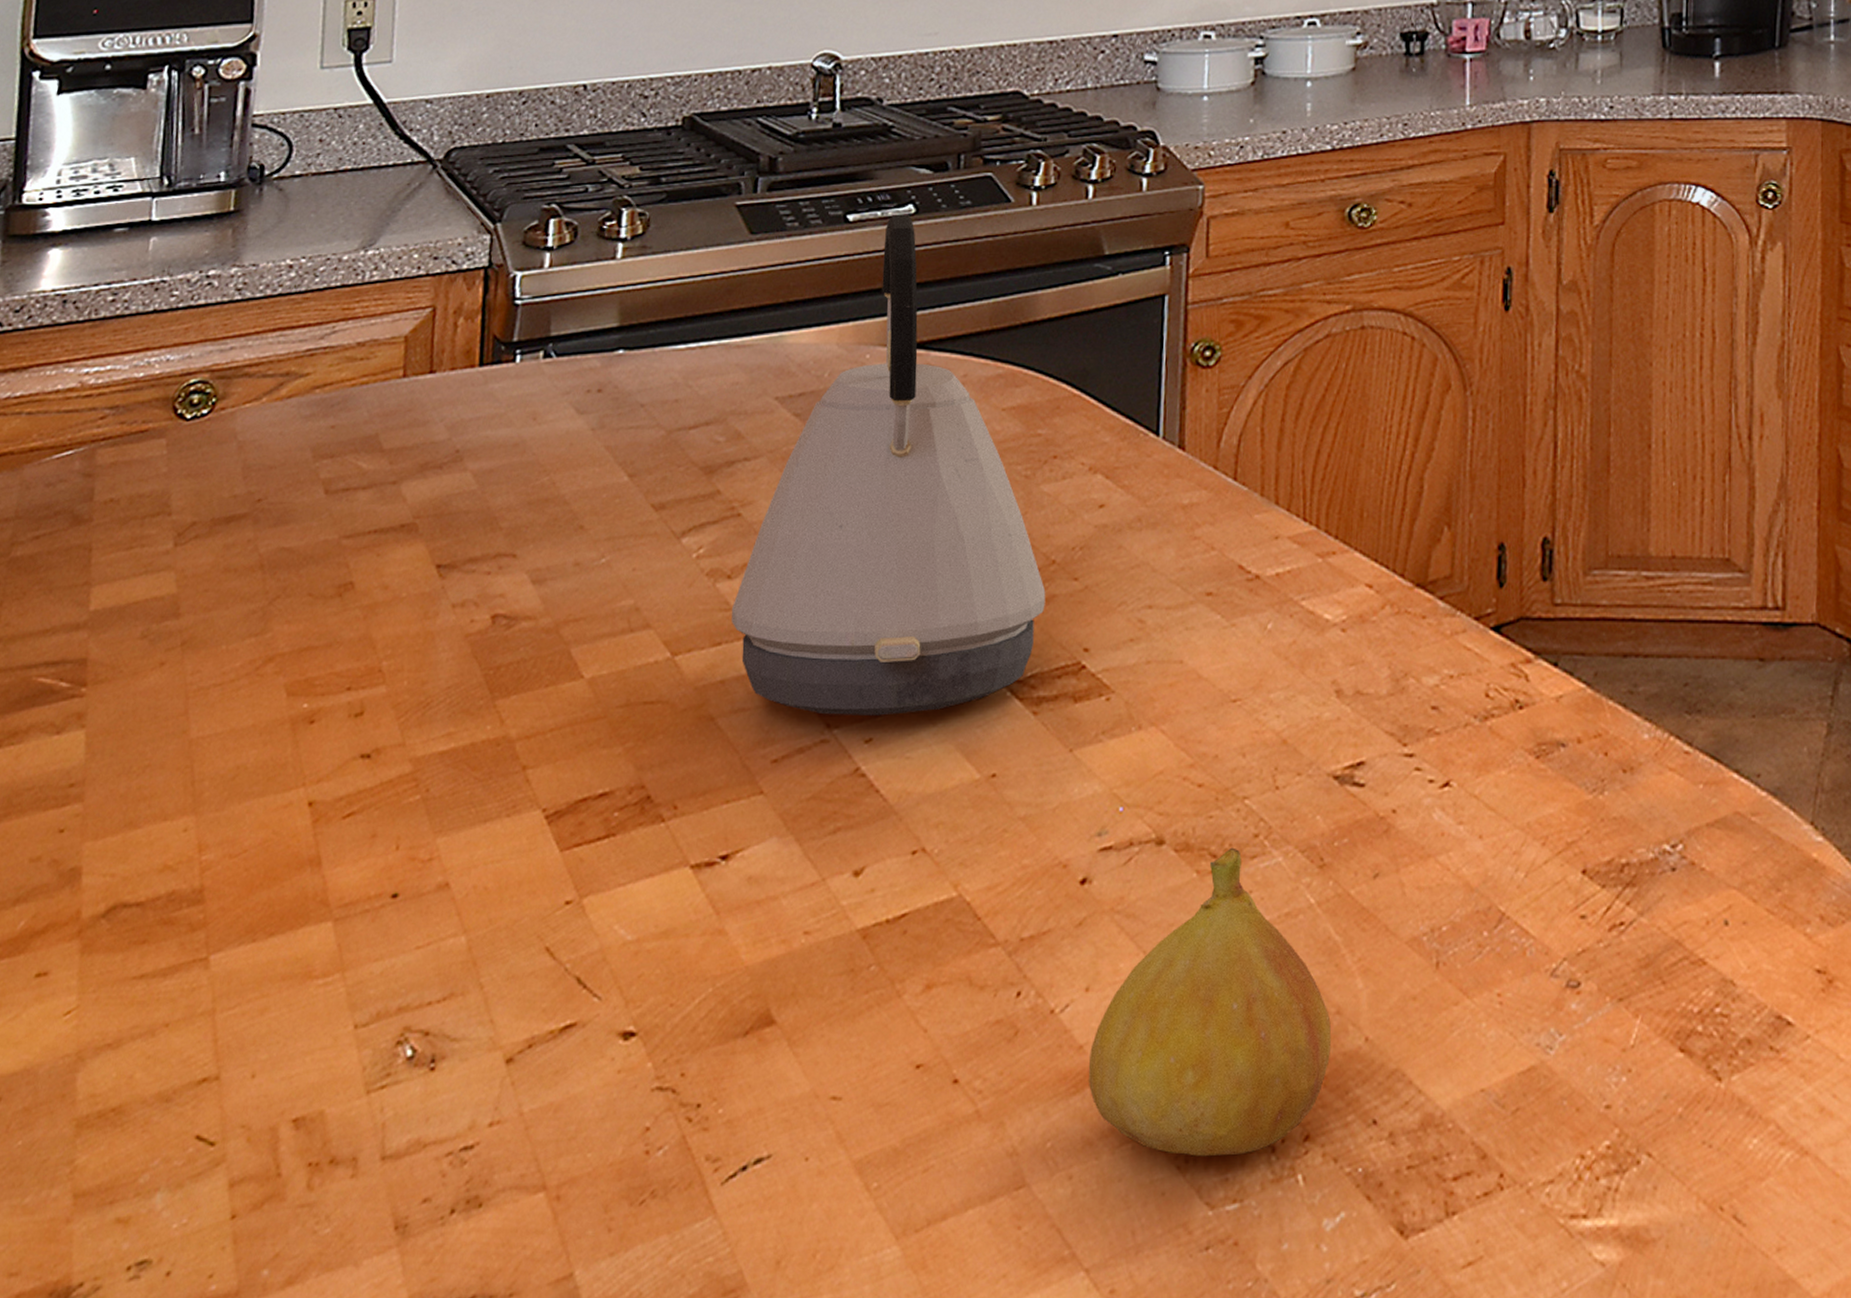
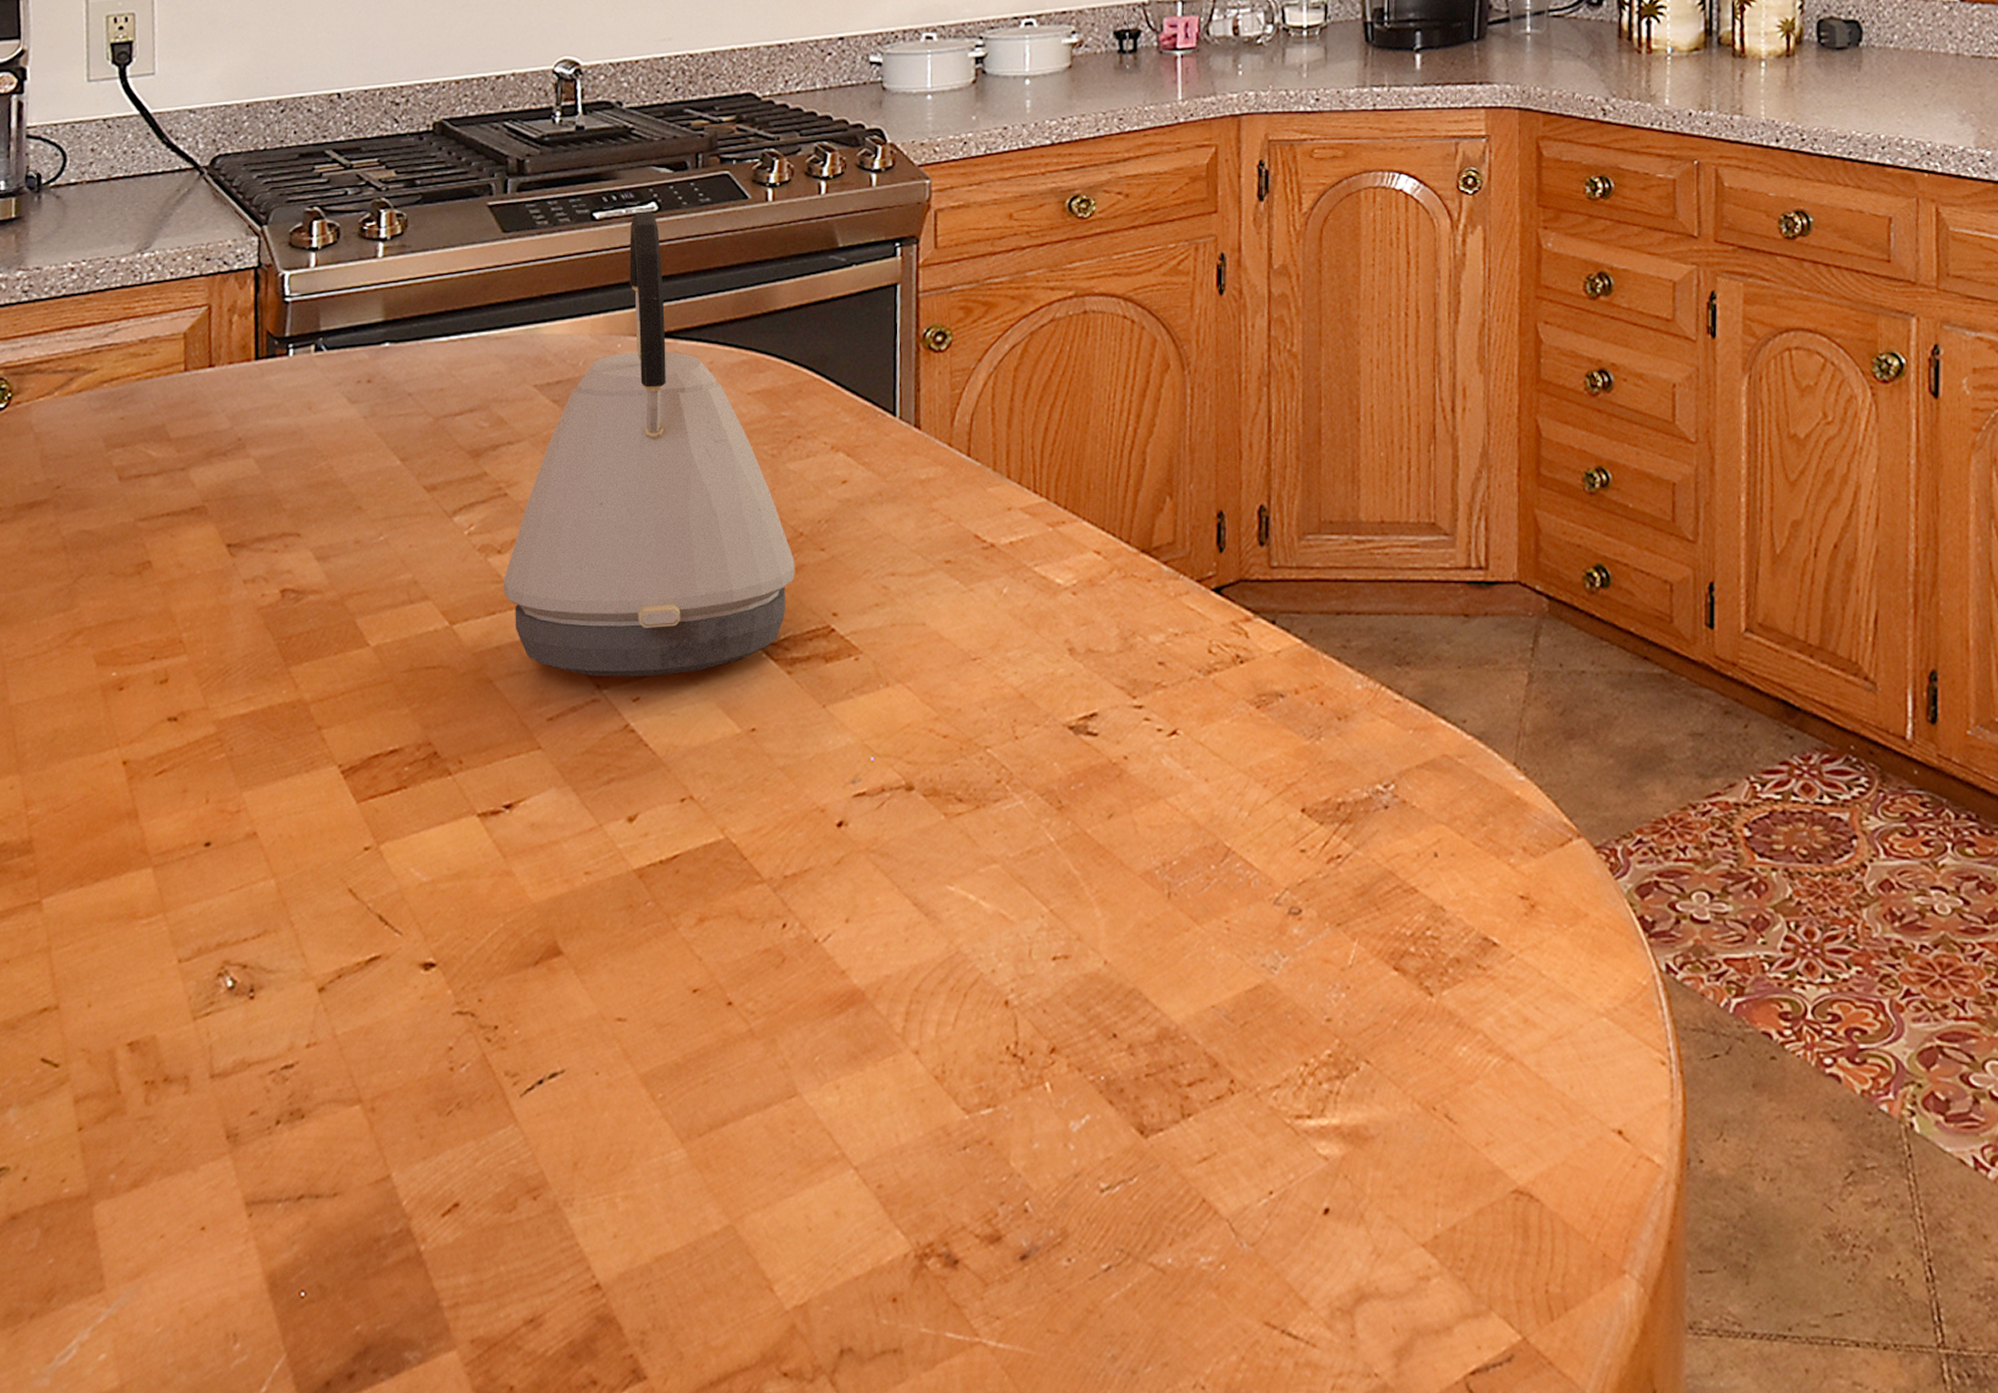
fruit: present [1088,847,1332,1157] -> none [851,792,1073,1068]

